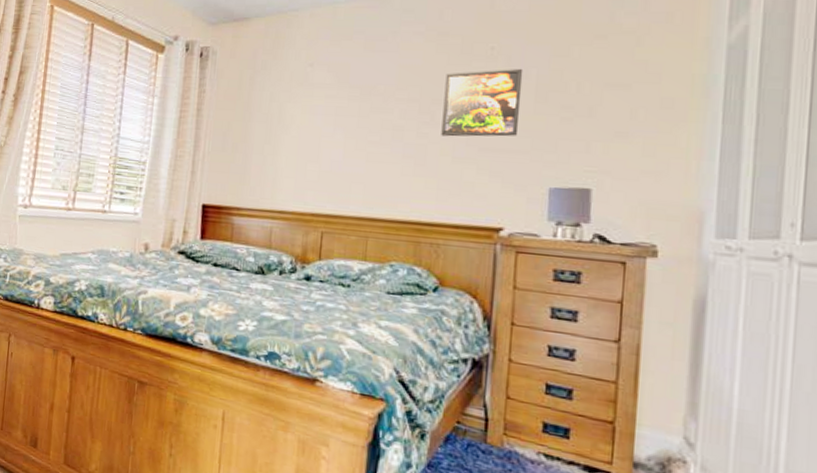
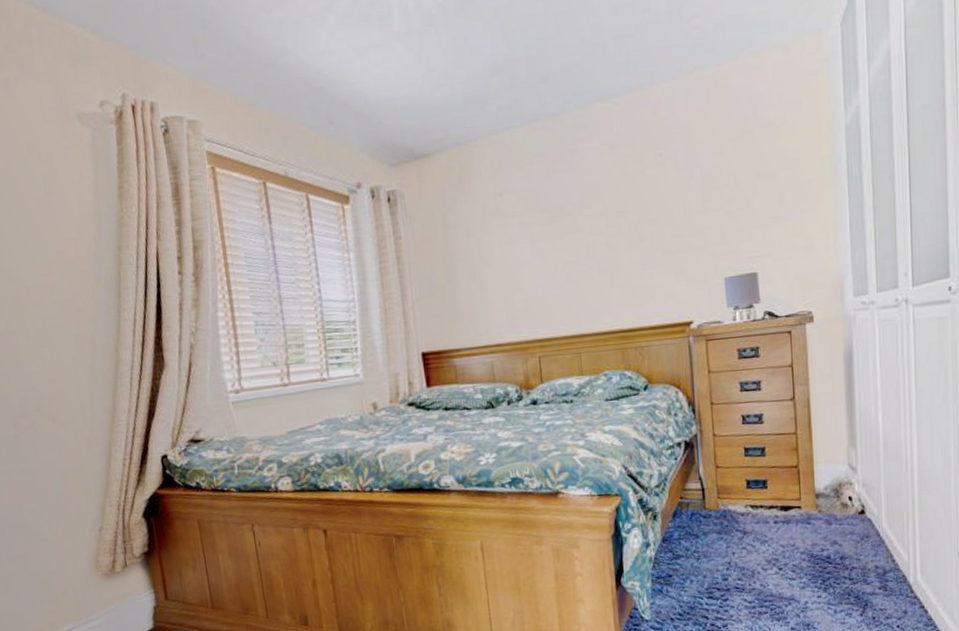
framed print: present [441,68,524,137] -> none [624,170,692,246]

